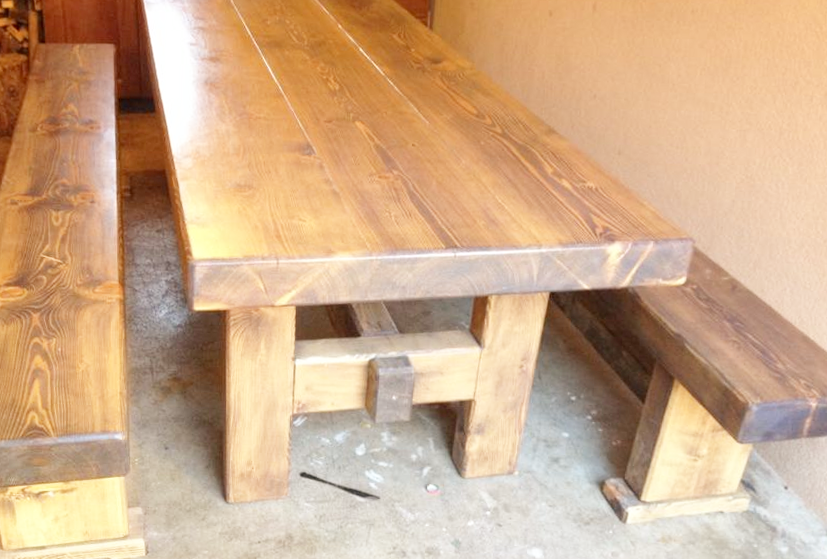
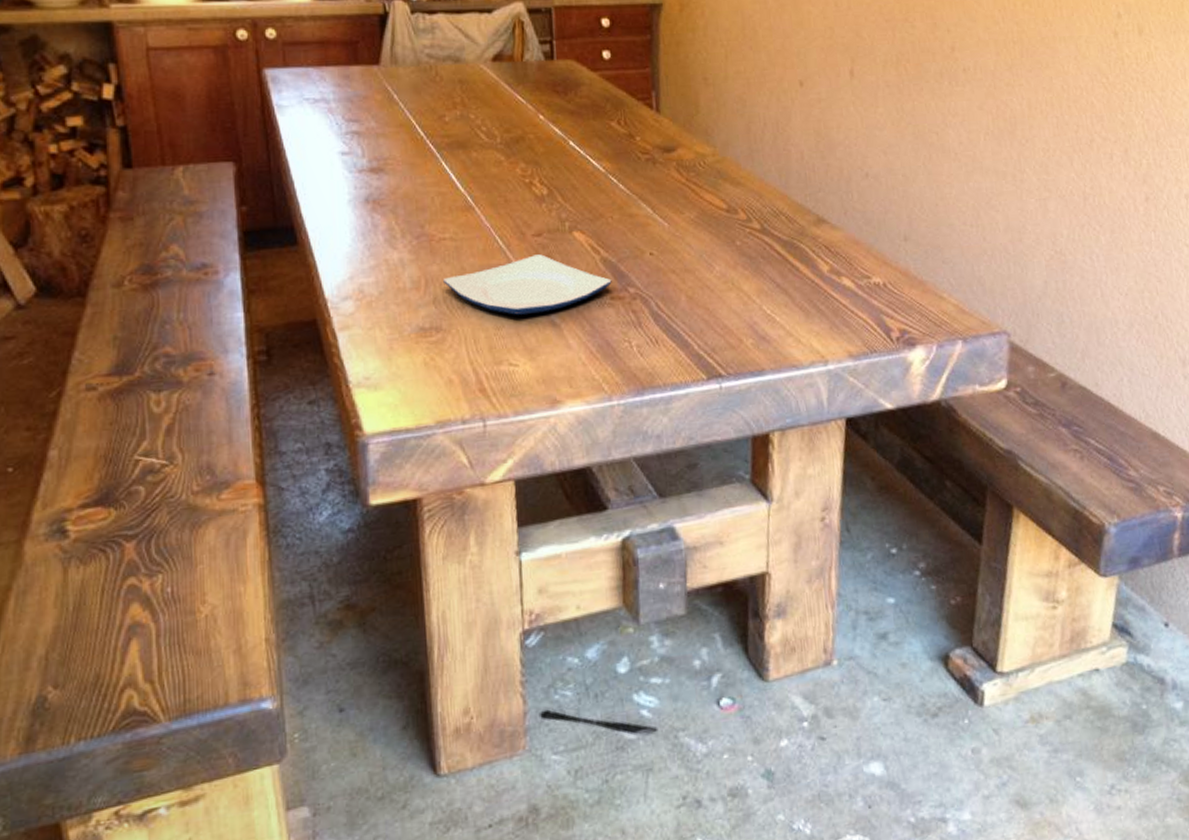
plate: none [257,137,381,183] -> present [443,254,612,315]

